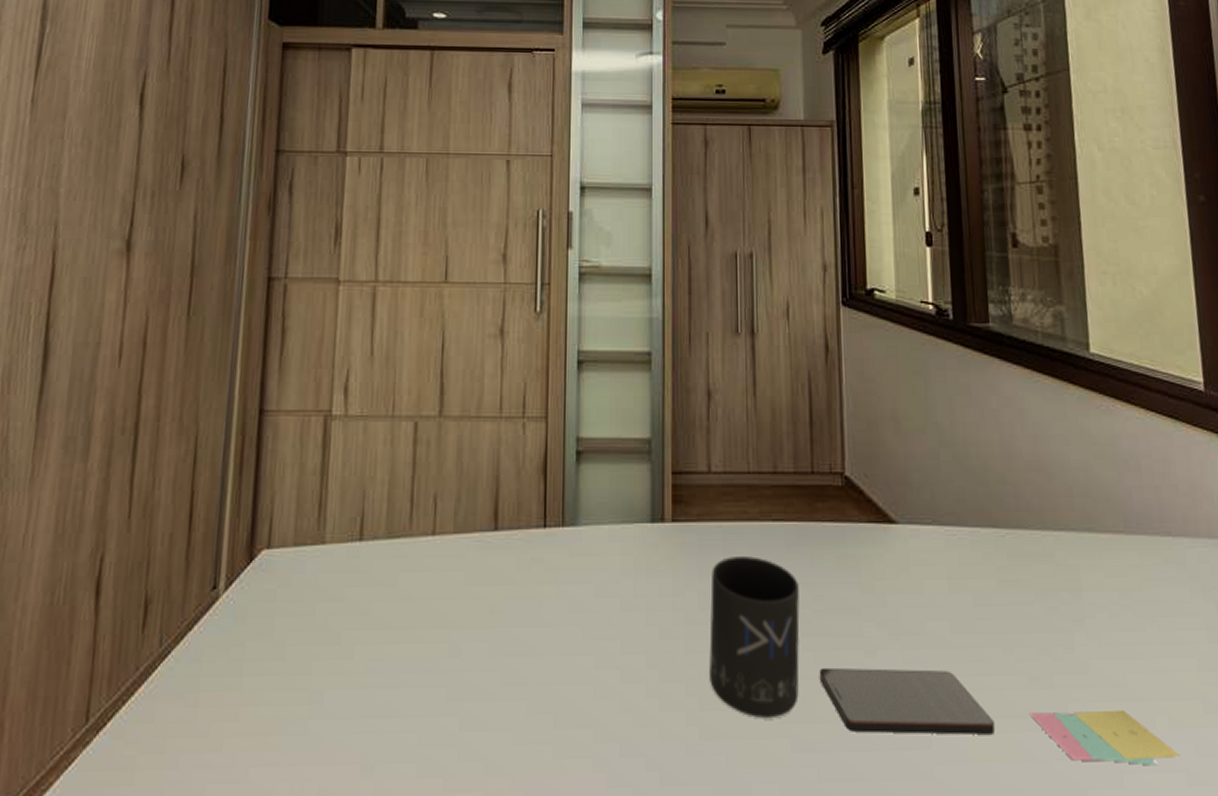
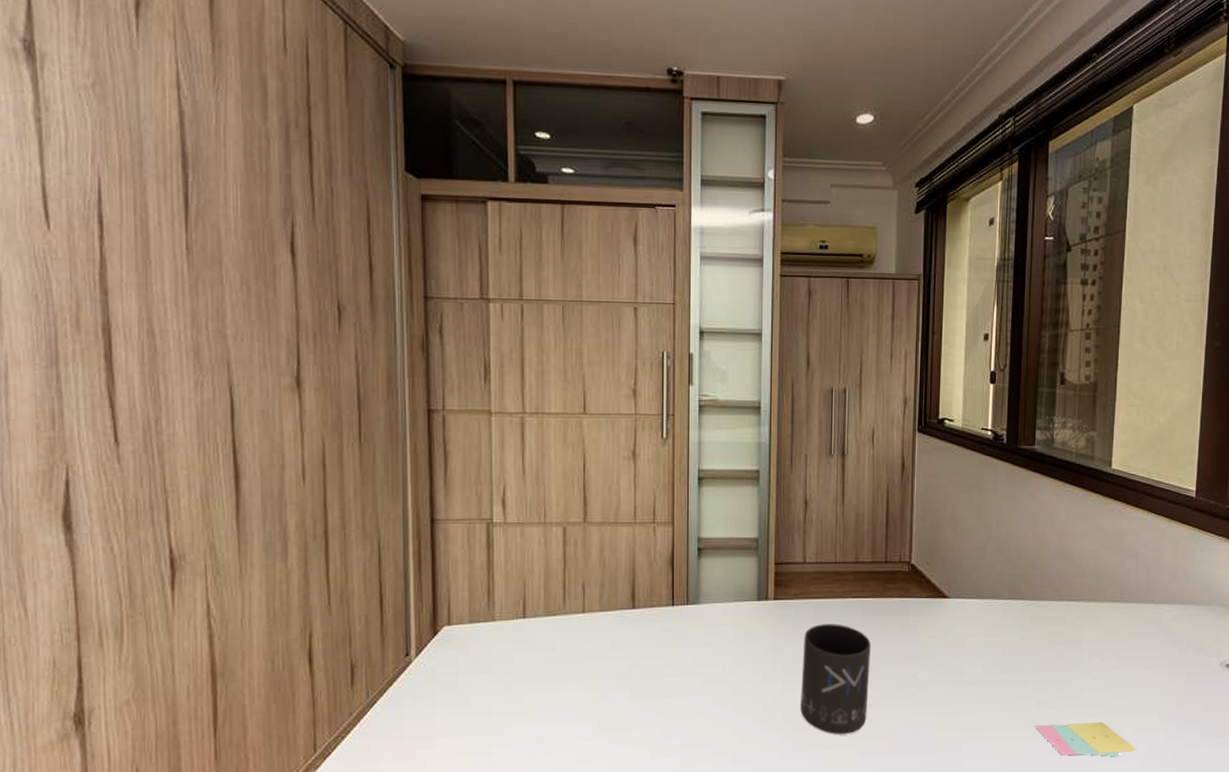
phone: present [819,667,995,735] -> none [882,699,1008,742]

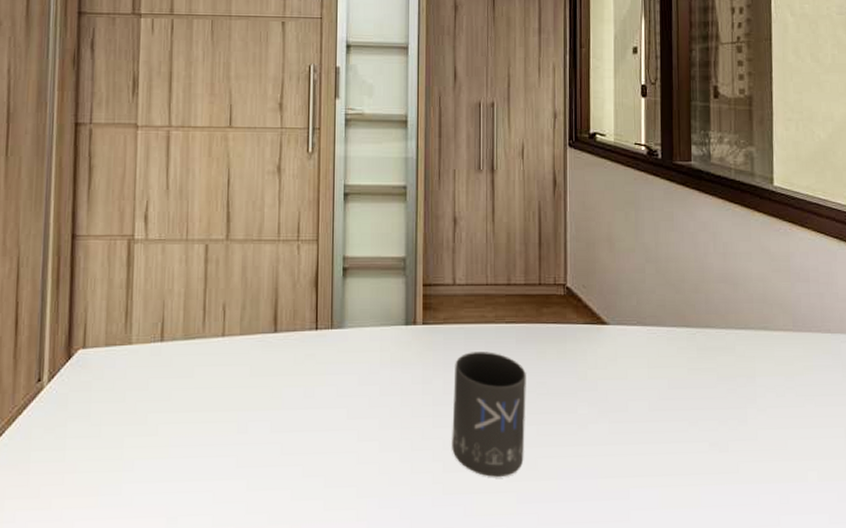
sticky notes: present [1034,721,1138,757] -> none [708,467,826,509]

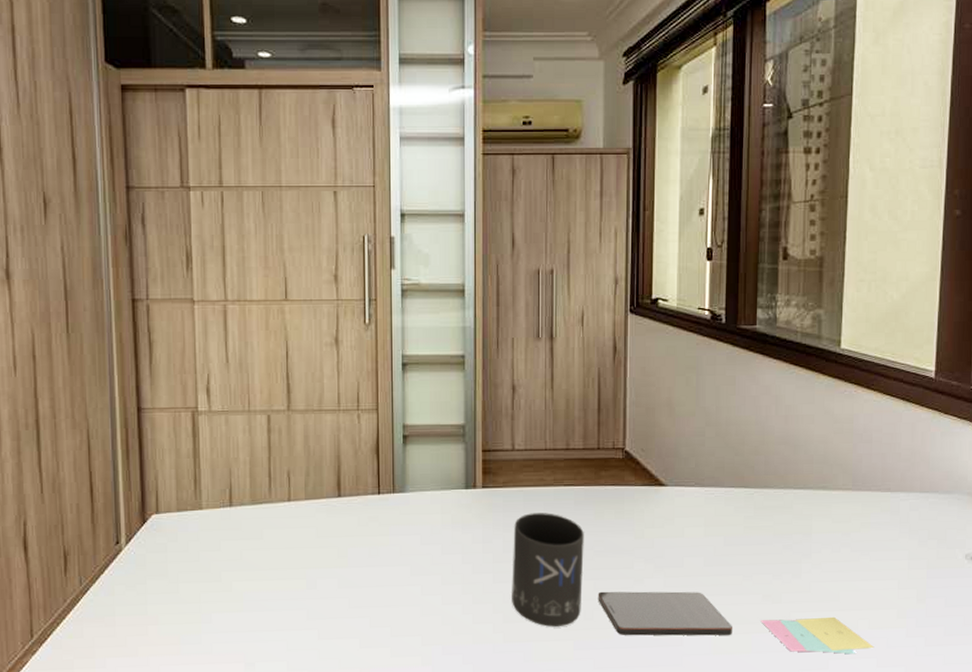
phone: none [541,438,680,488] -> present [598,591,732,636]
sticky notes: none [708,467,826,509] -> present [760,616,875,654]

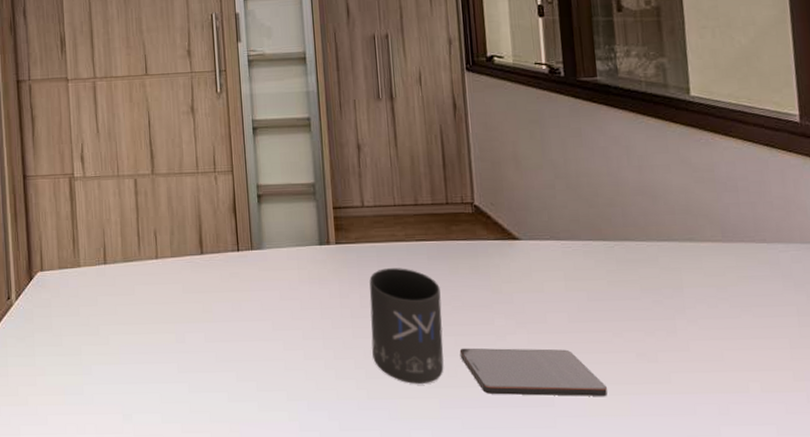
sticky notes: present [760,616,875,654] -> none [637,378,772,420]

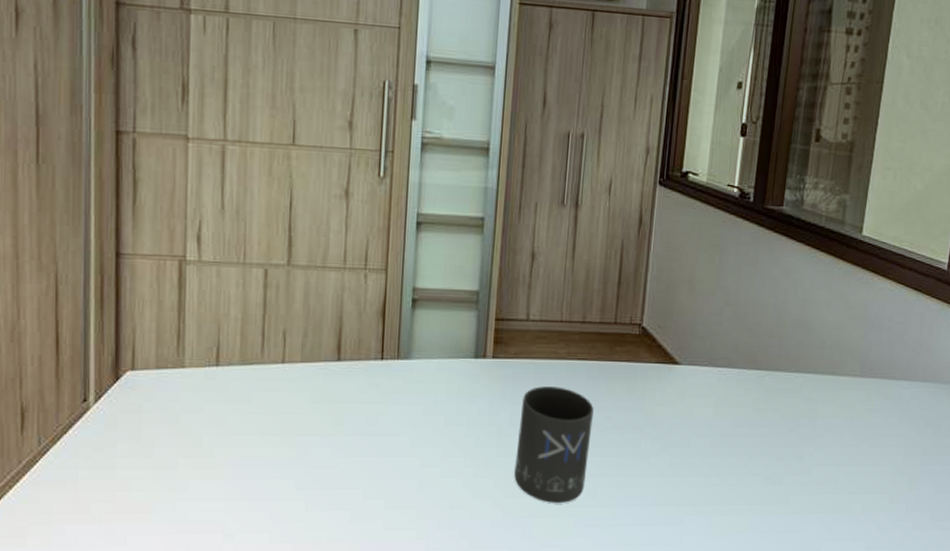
phone: present [459,348,607,396] -> none [602,468,733,516]

